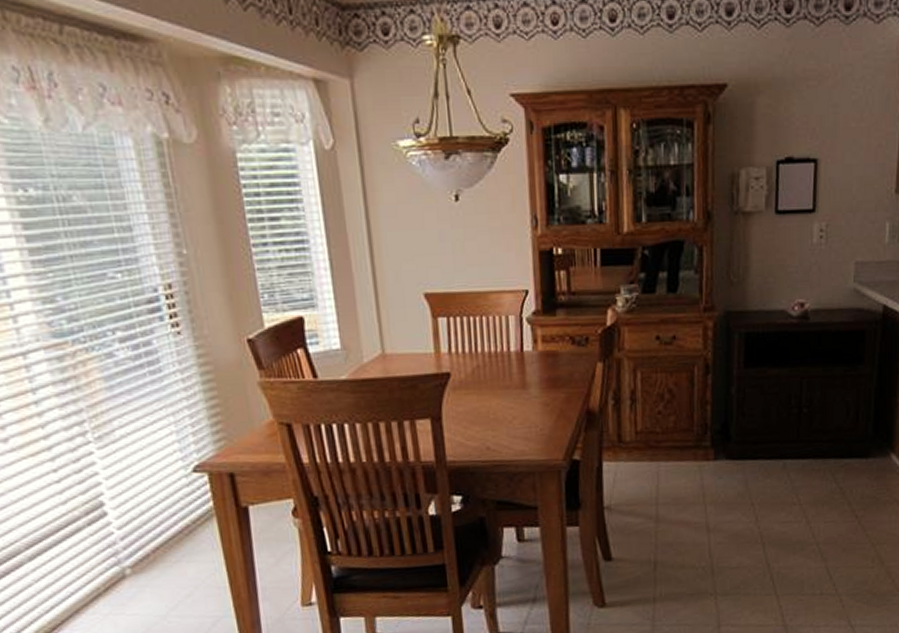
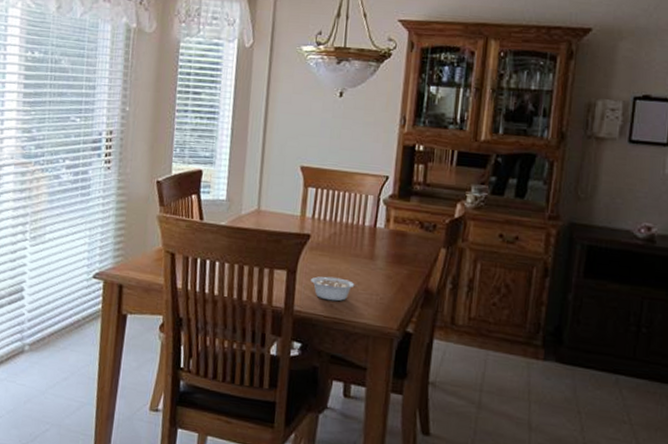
legume: none [460,415,515,443] -> present [311,276,359,302]

